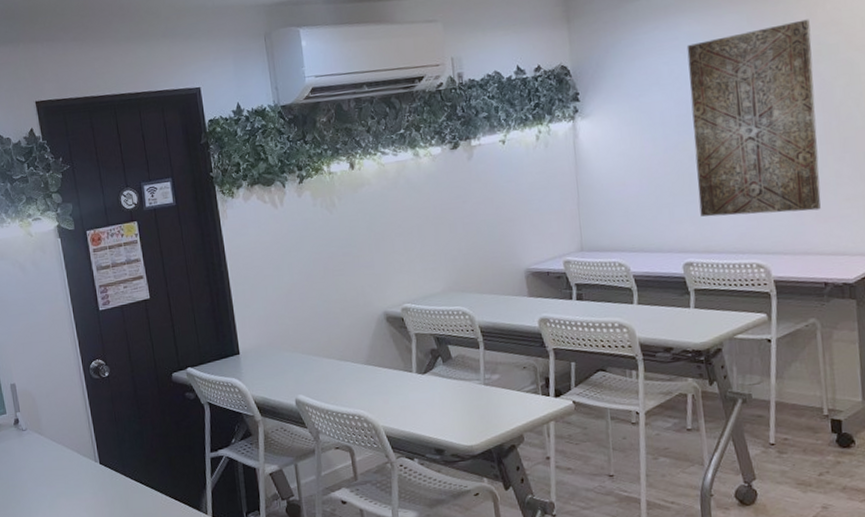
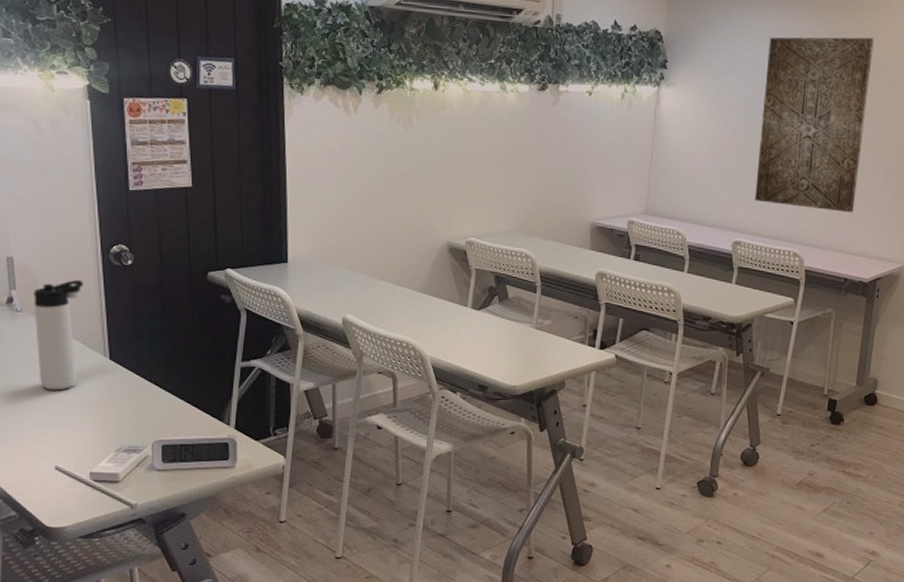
thermos bottle: none [34,396,76,498] -> present [34,280,83,391]

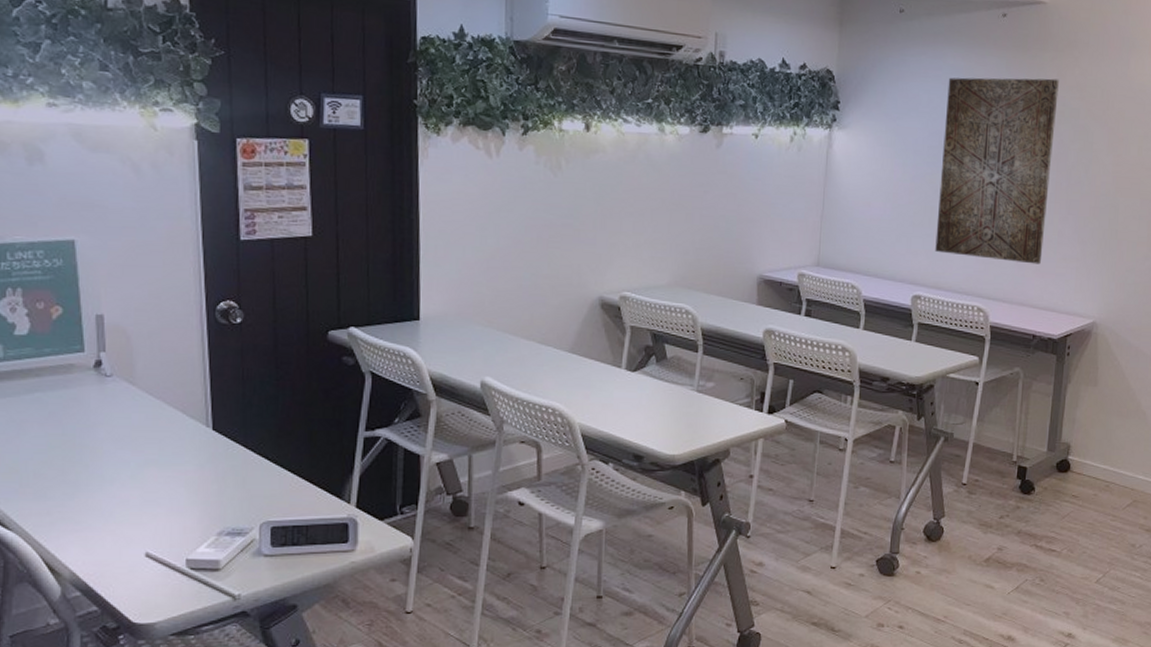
thermos bottle: present [34,280,83,391] -> none [126,341,184,466]

